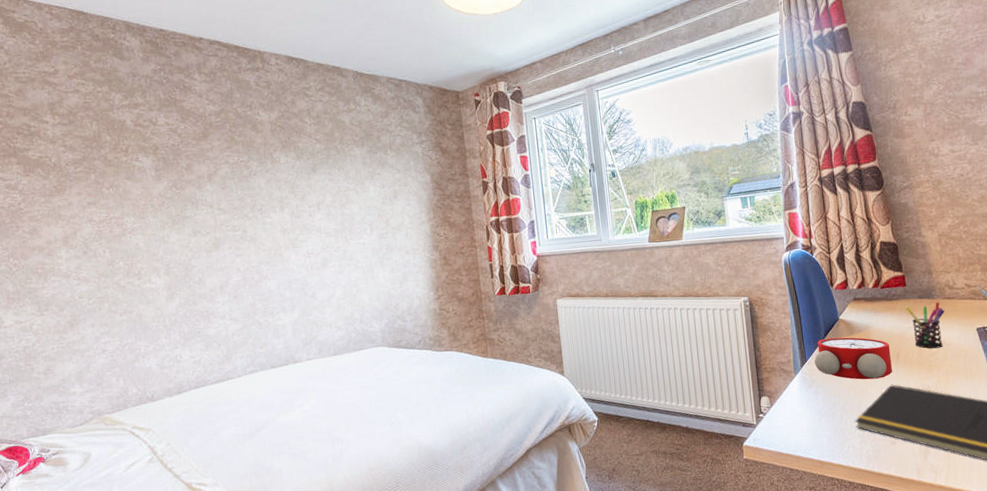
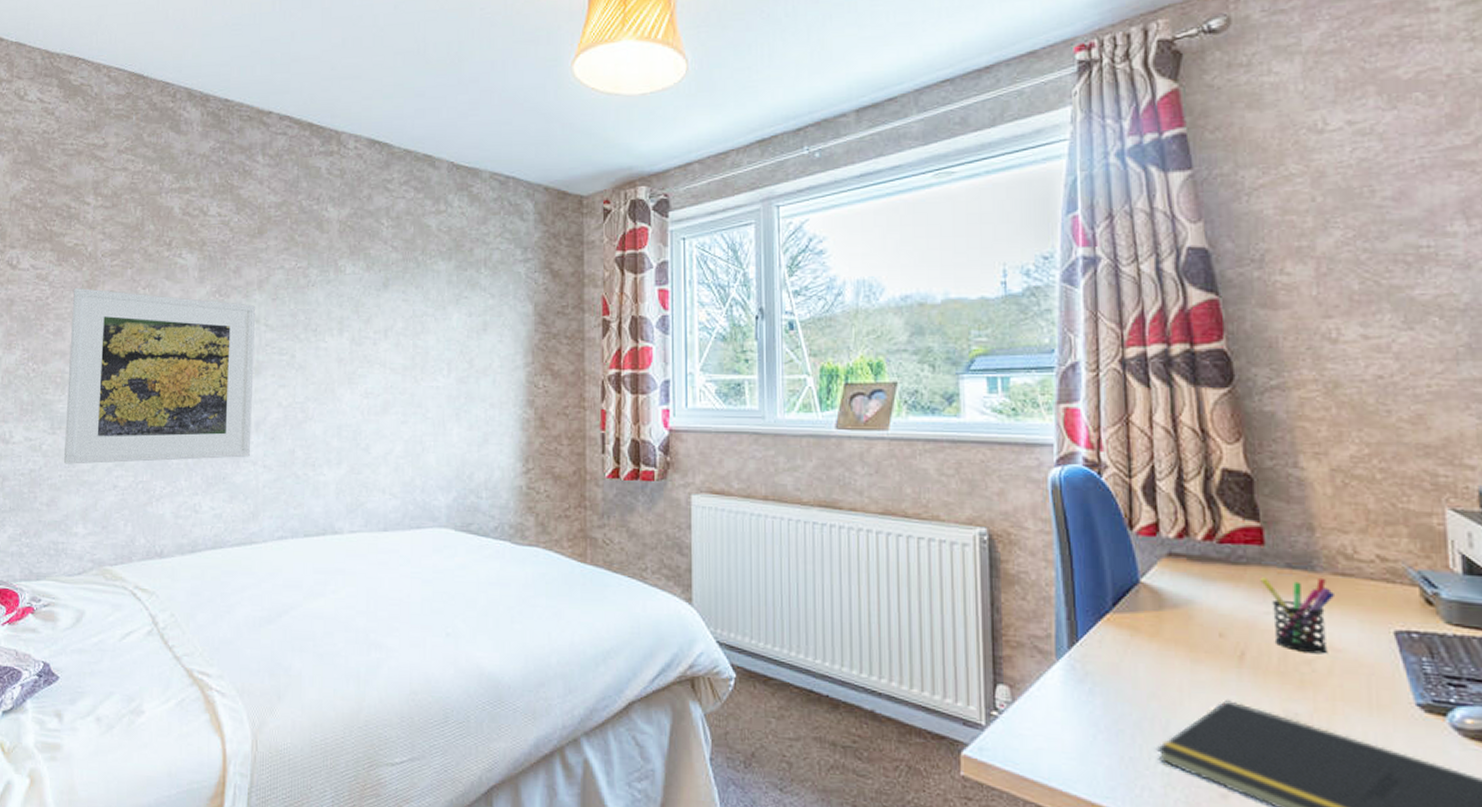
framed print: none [43,193,218,339] -> present [64,288,256,464]
alarm clock: present [814,337,892,380] -> none [1092,609,1230,688]

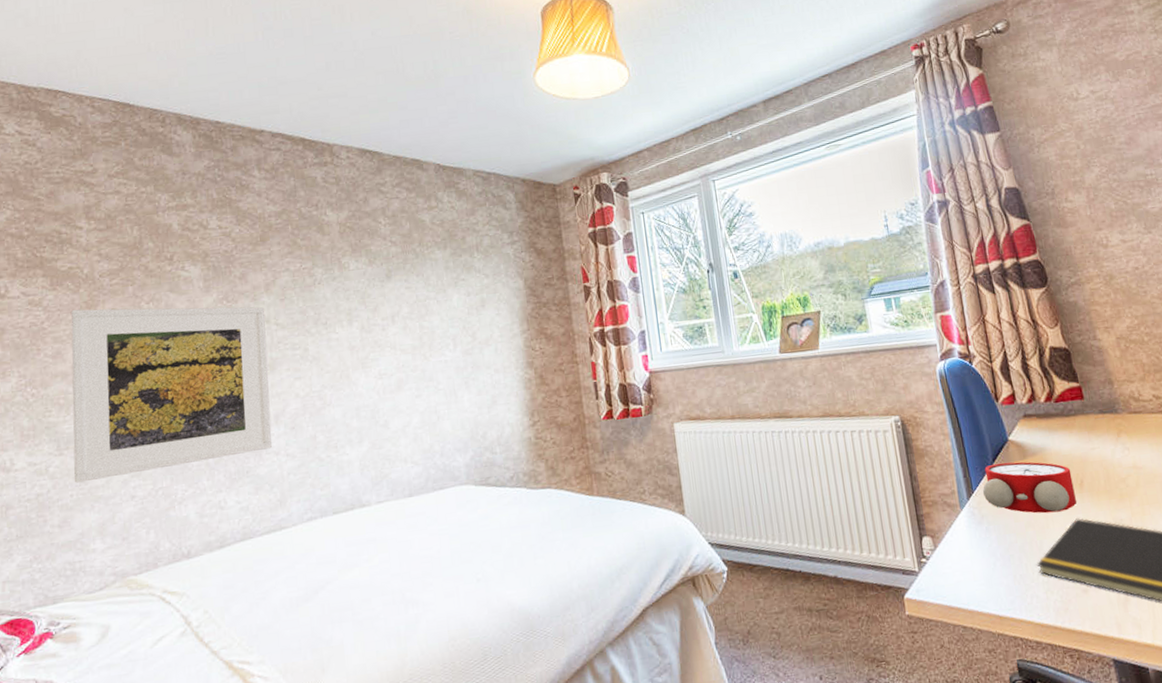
alarm clock: none [1092,609,1230,688] -> present [983,461,1077,514]
pen holder: present [1260,577,1334,654] -> none [1085,417,1134,474]

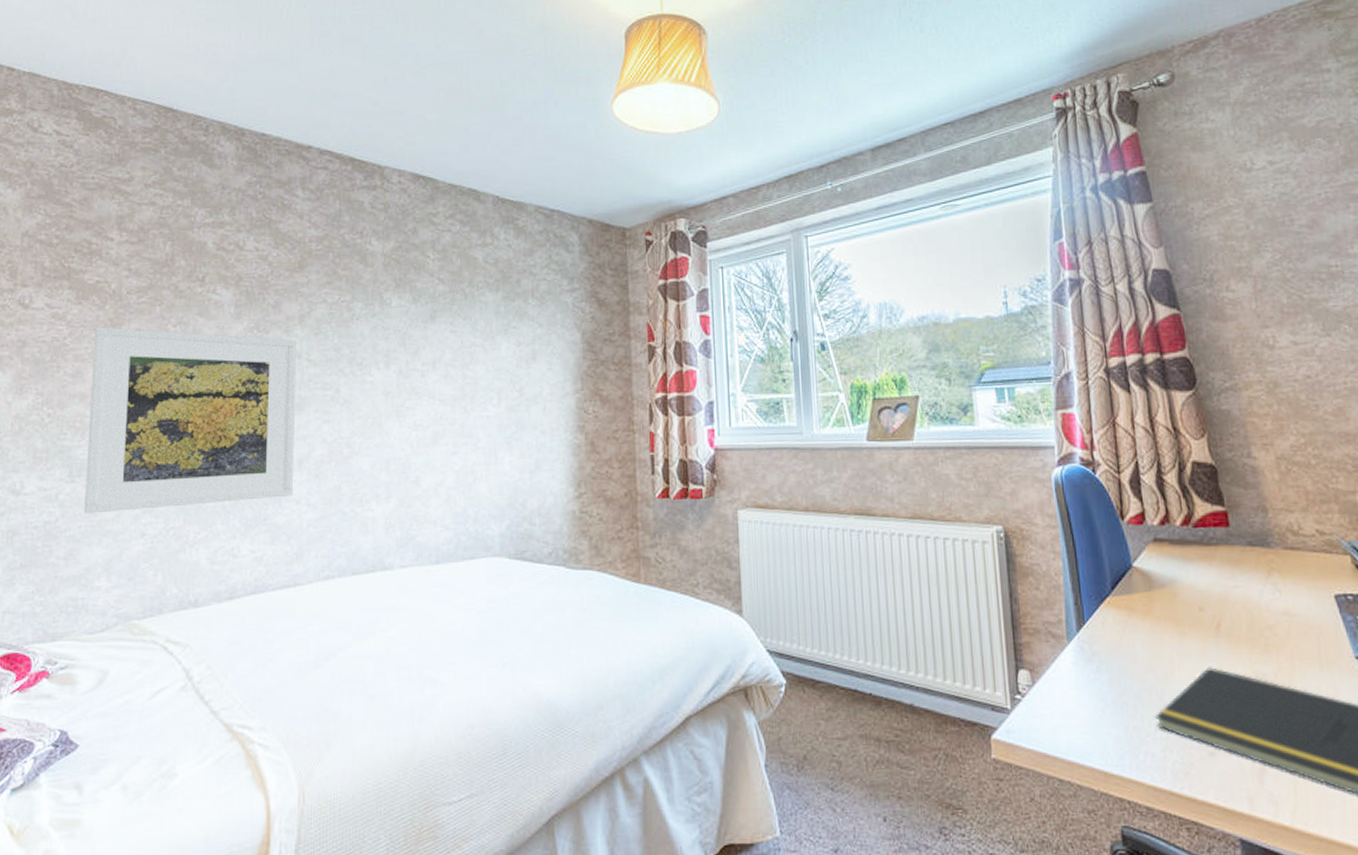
alarm clock: present [983,461,1077,514] -> none [1096,592,1210,658]

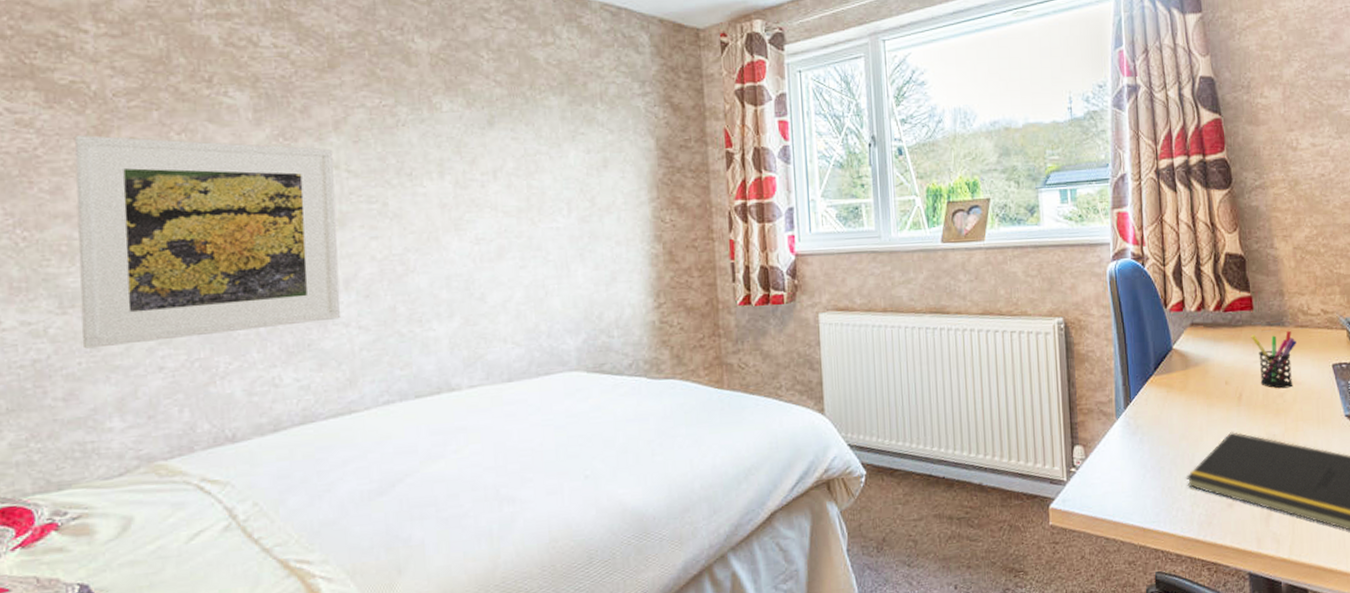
pen holder: none [1228,552,1287,620] -> present [1251,330,1296,389]

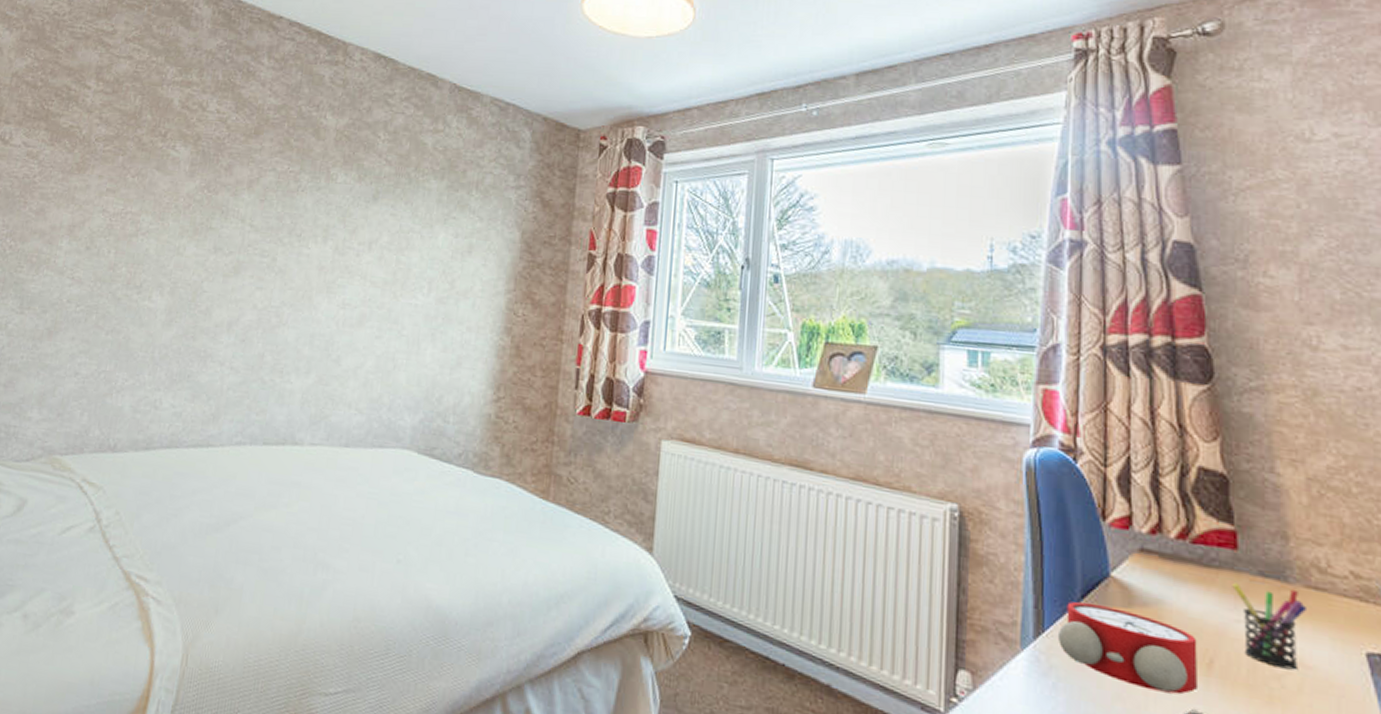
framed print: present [74,135,341,349] -> none [28,170,243,357]
alarm clock: none [1141,372,1233,426] -> present [1058,602,1197,695]

